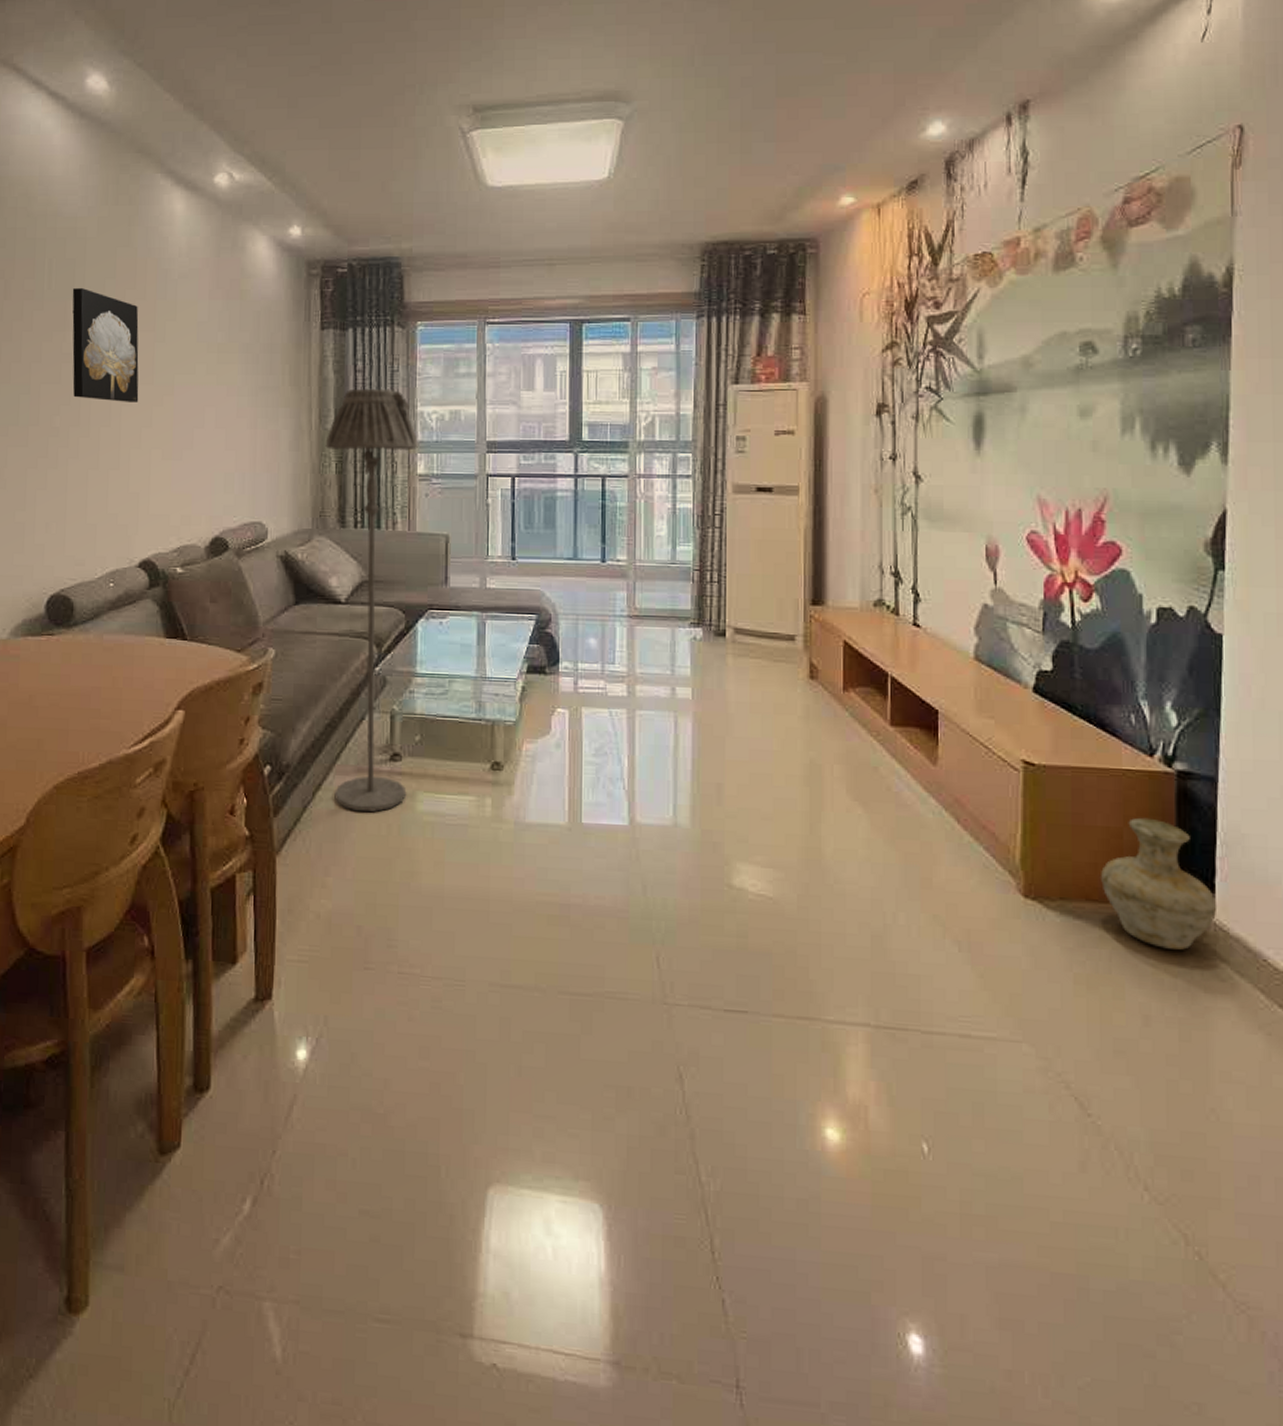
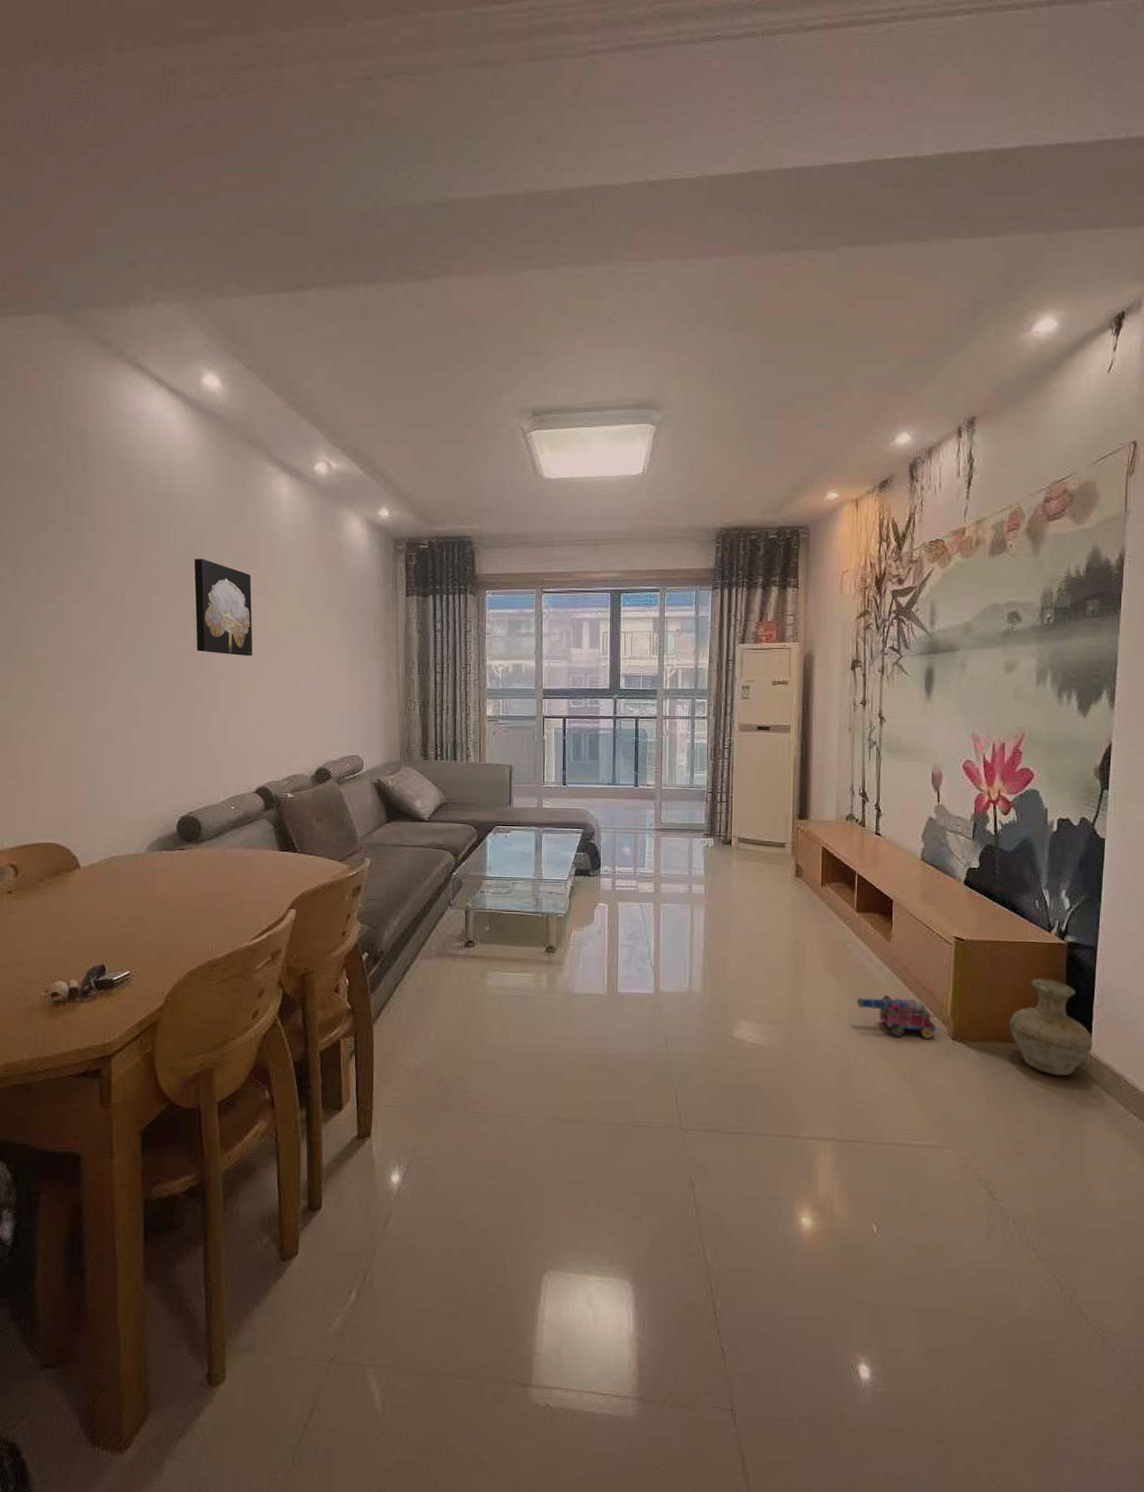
floor lamp: present [325,388,418,812] -> none [411,645,487,987]
toy cannon: none [894,835,1002,895] -> present [857,995,937,1039]

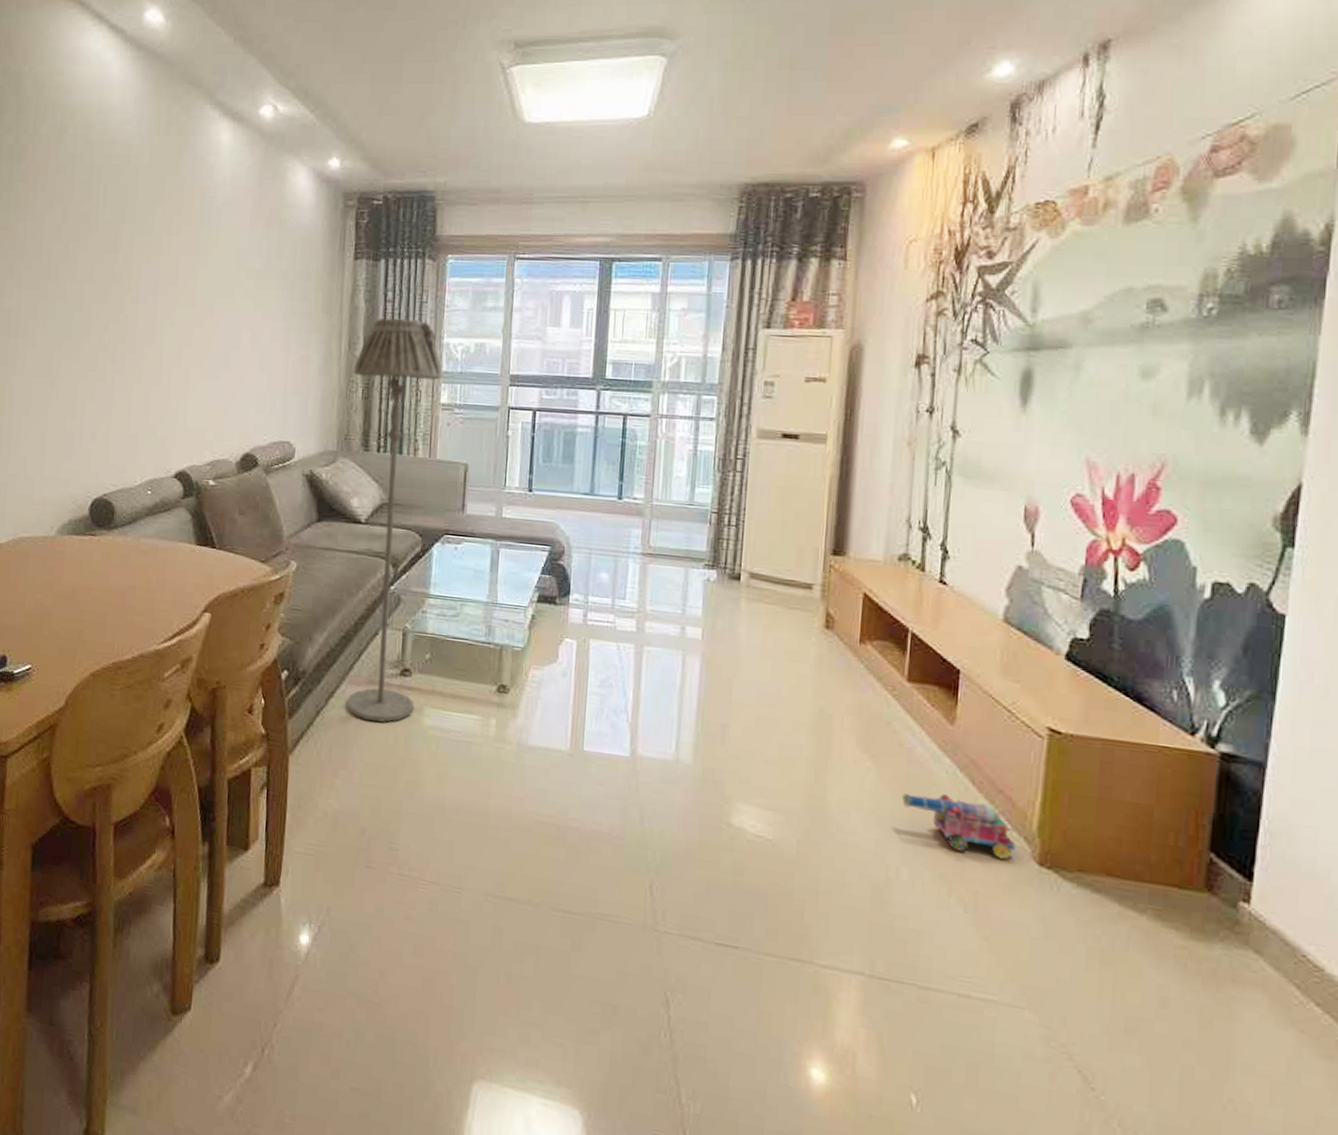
wall art: present [194,559,253,656] -> none [121,213,184,323]
floor lamp: none [411,645,487,987] -> present [346,318,443,722]
vase: present [1010,978,1093,1076] -> none [1125,796,1255,936]

